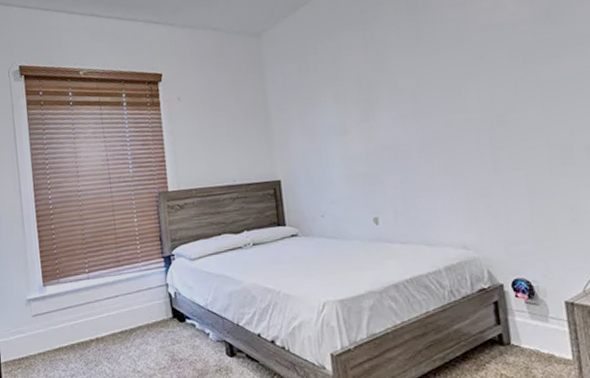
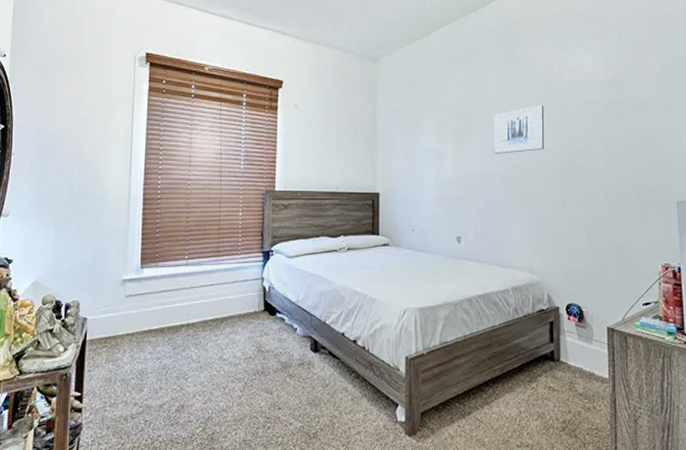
wall art: none [401,57,465,121] -> present [494,105,545,154]

